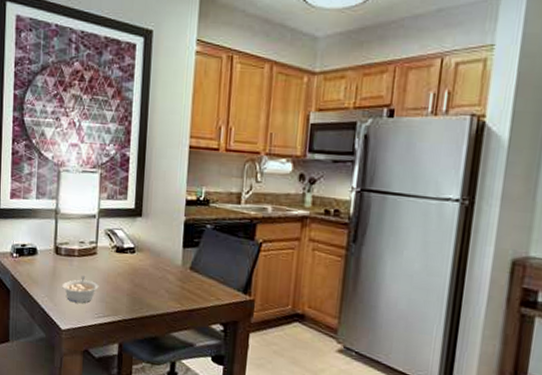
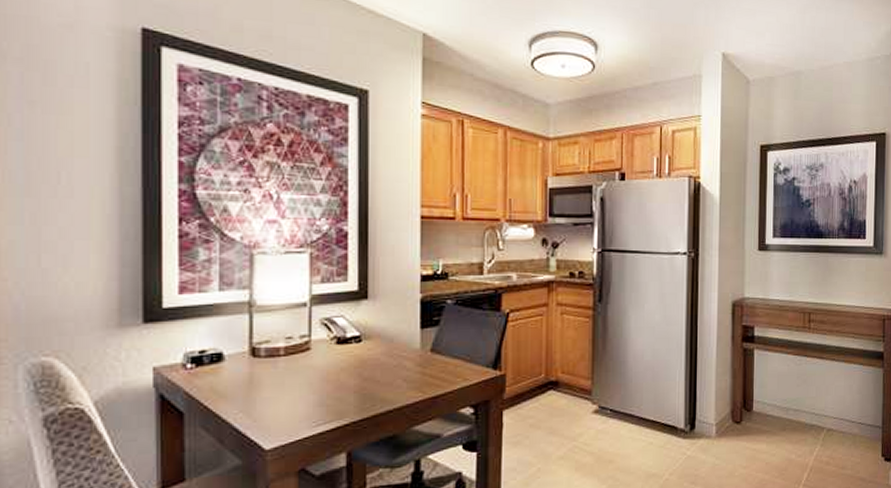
legume: present [62,276,99,303] -> none [264,378,316,414]

